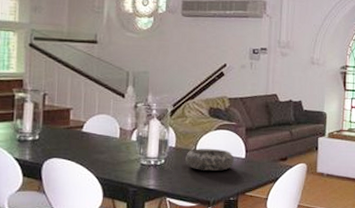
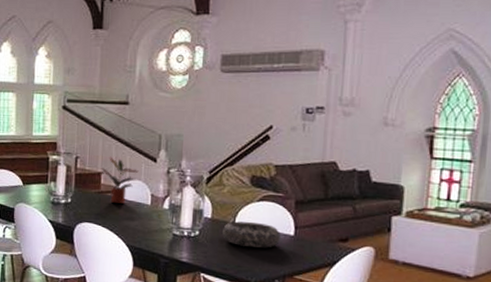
potted plant: none [70,93,108,138] -> present [101,156,139,204]

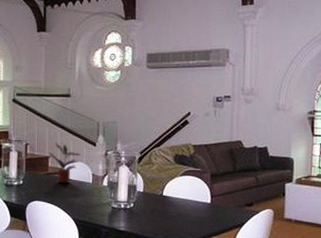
decorative bowl: present [223,221,280,248] -> none [153,193,200,215]

